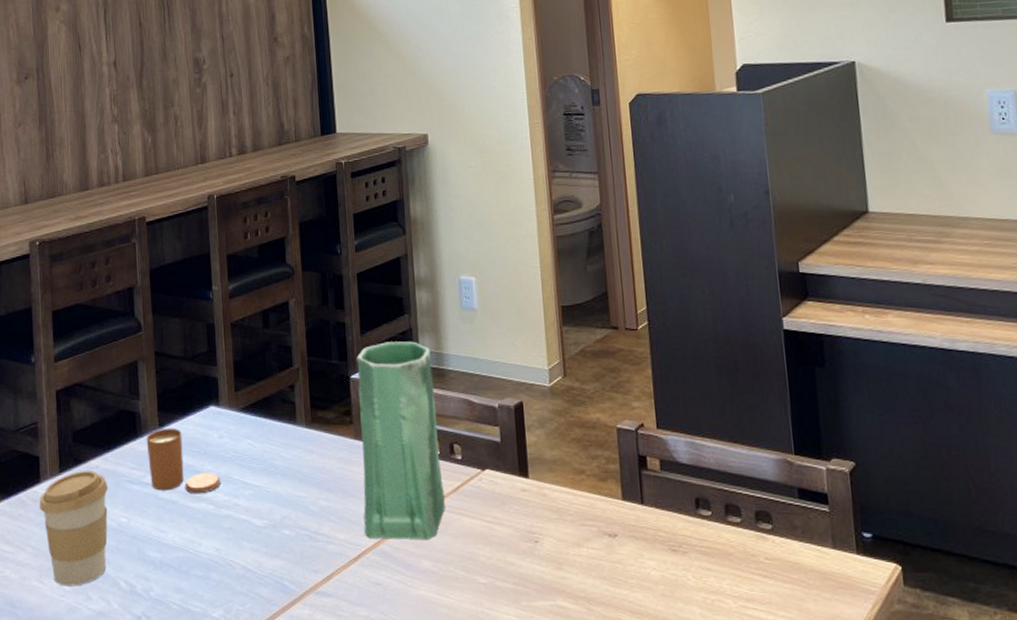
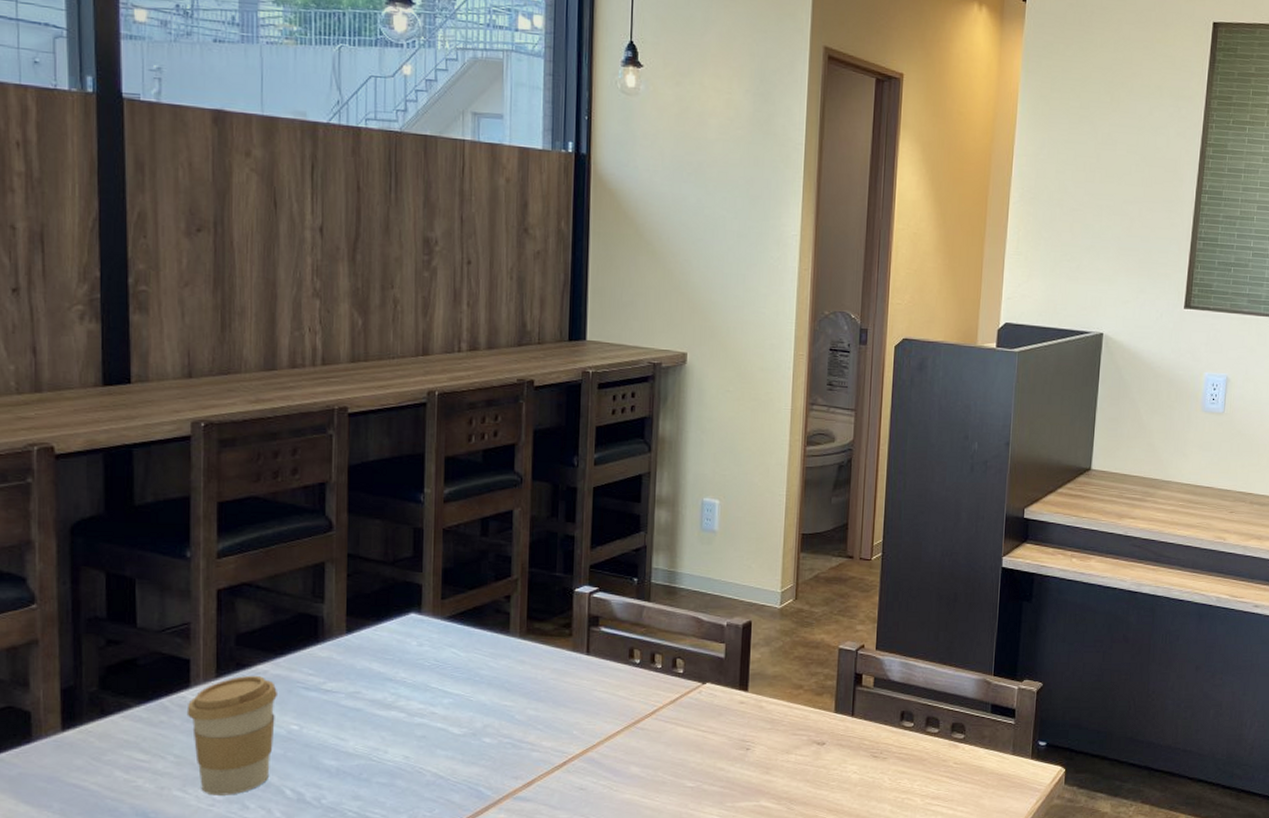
candle: present [146,428,221,494] -> none [329,634,417,702]
vase: present [356,341,446,540] -> none [573,558,664,748]

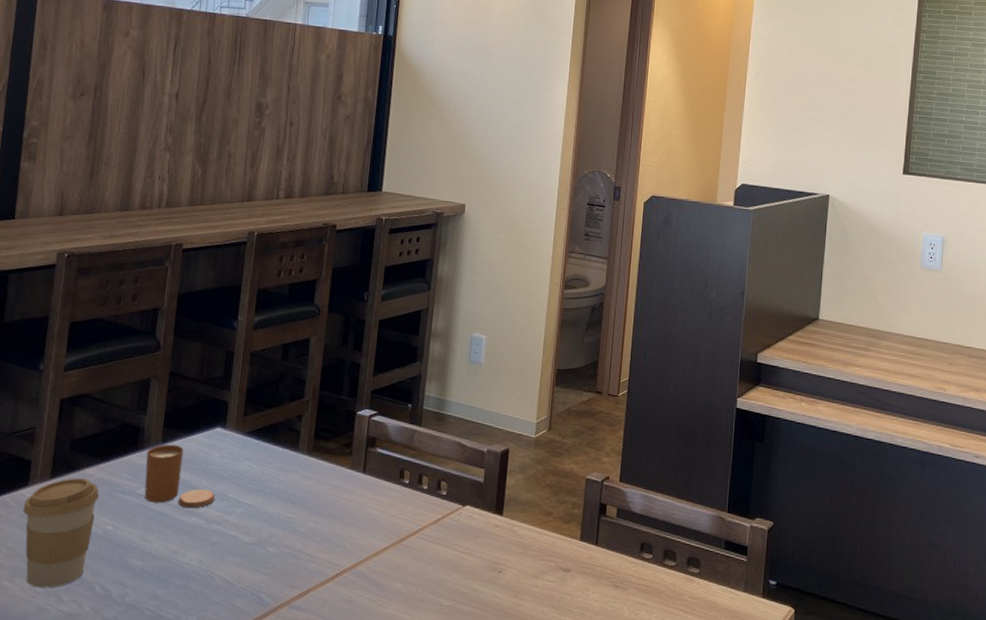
candle: none [329,634,417,702] -> present [144,444,216,509]

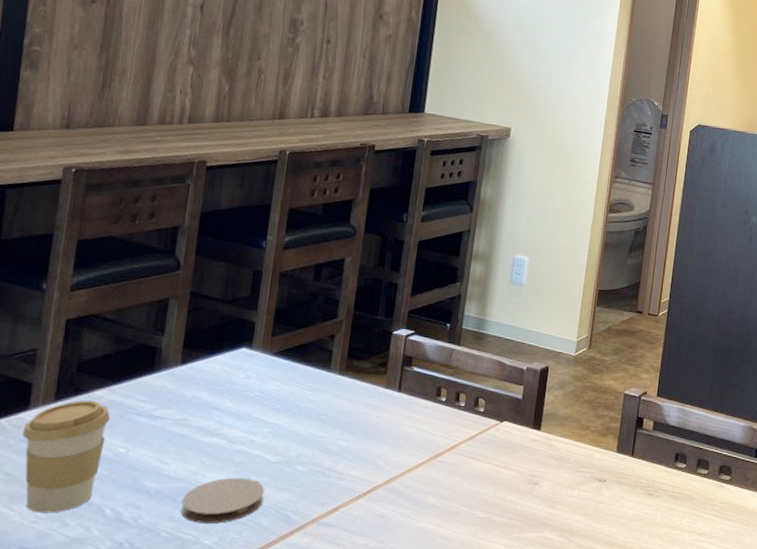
candle: present [144,444,216,509] -> none [160,365,240,430]
coaster: none [162,557,240,603] -> present [180,477,265,523]

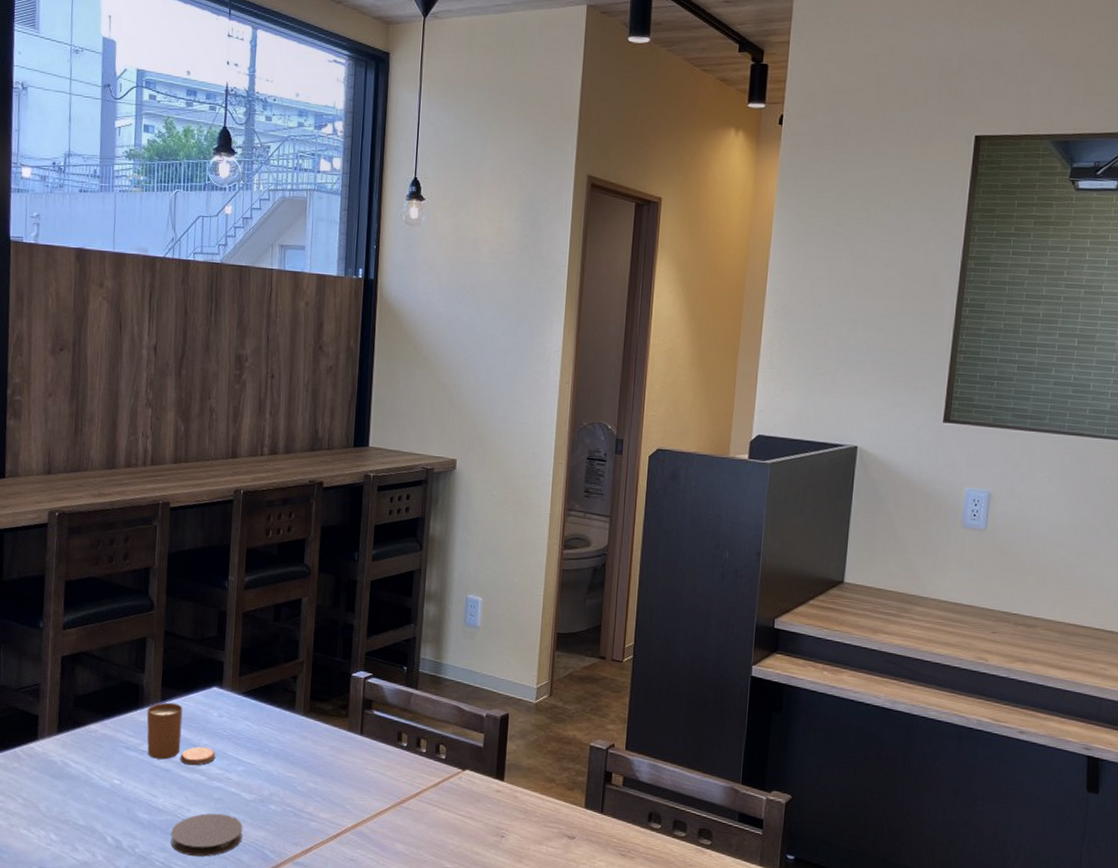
coffee cup: present [22,400,110,513] -> none [33,733,104,837]
candle: none [160,365,240,430] -> present [146,702,216,766]

